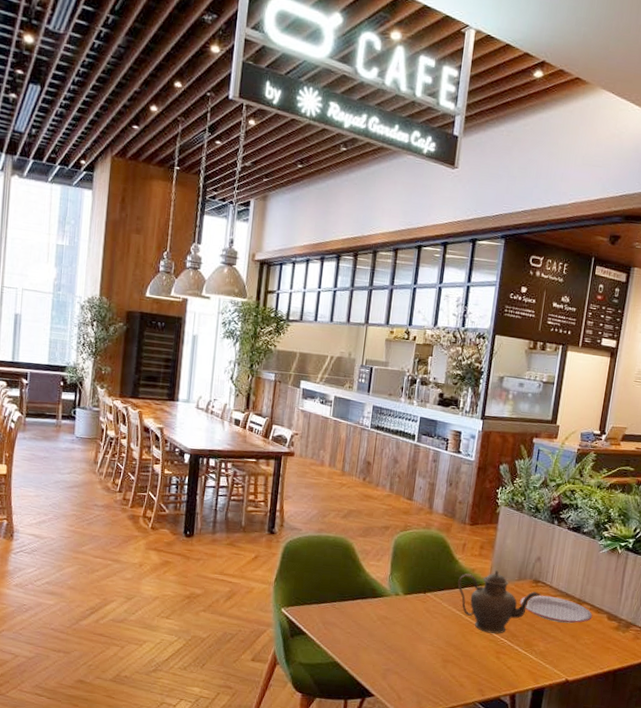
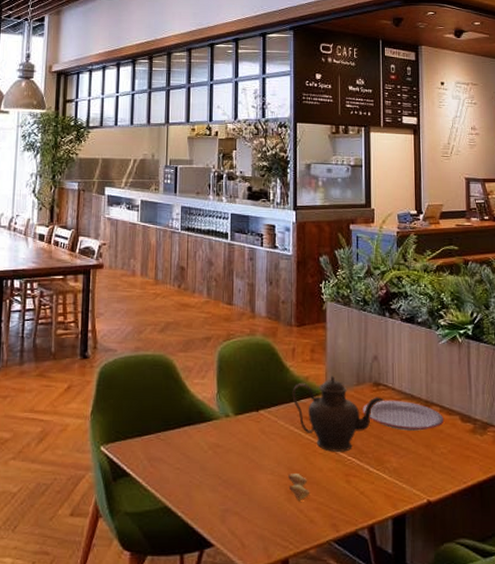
crescent roll: none [445,646,464,669] -> present [287,474,310,502]

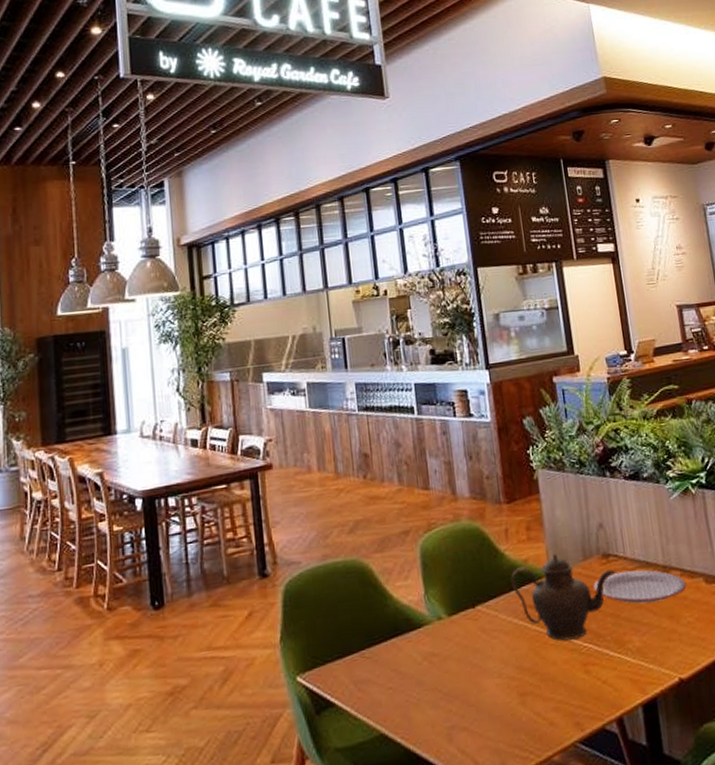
crescent roll: present [287,474,310,502] -> none [517,671,546,704]

